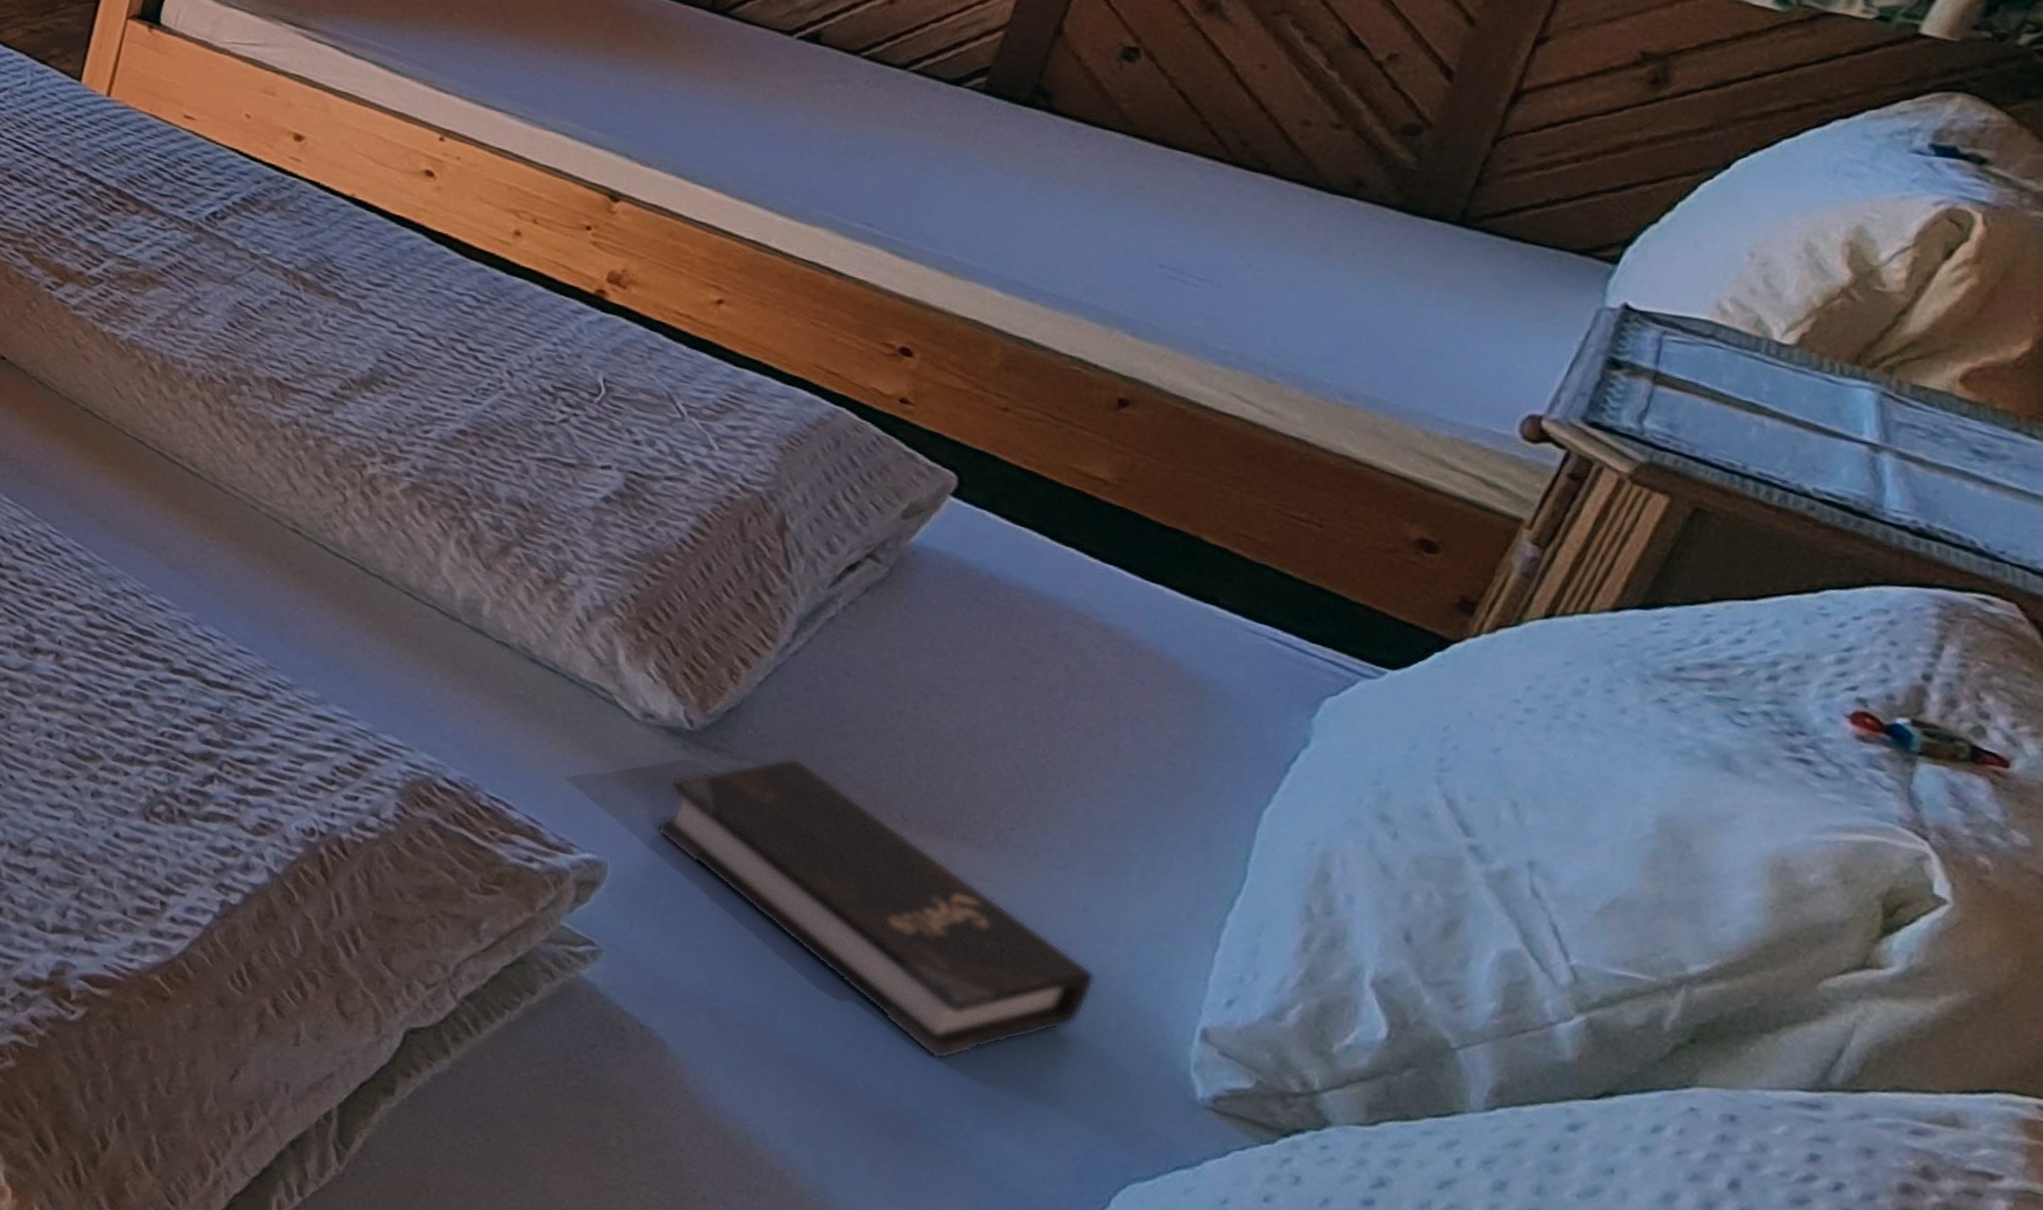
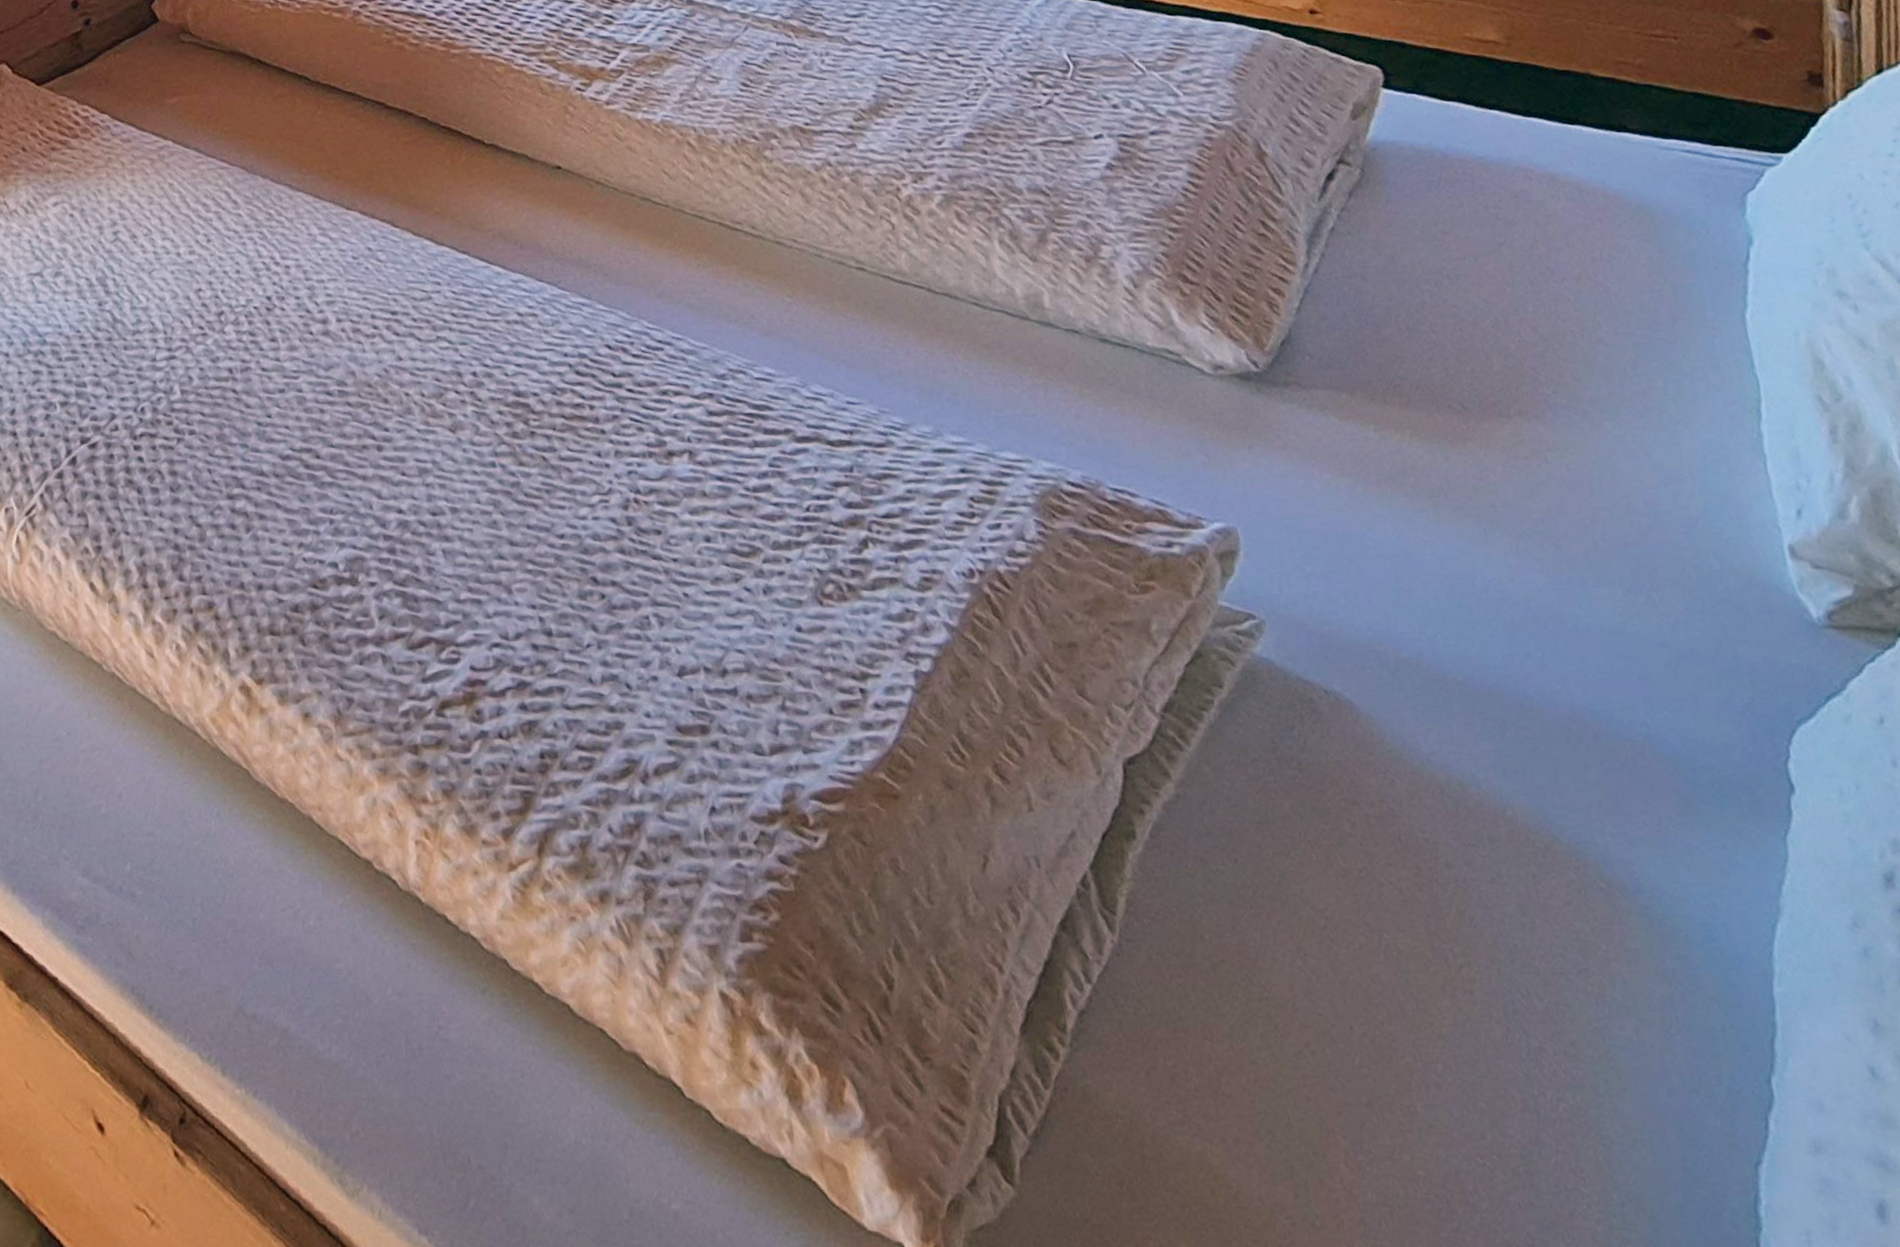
hardback book: present [656,757,1096,1060] -> none [1260,374,1686,647]

